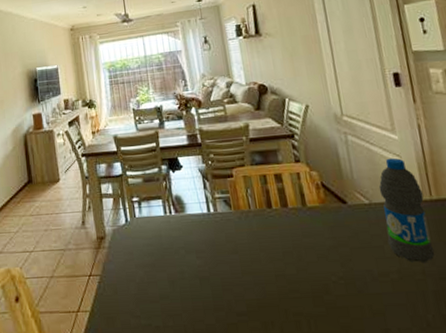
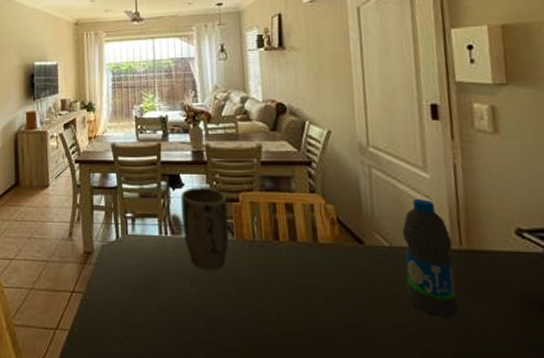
plant pot: none [180,167,228,242] -> present [180,187,230,270]

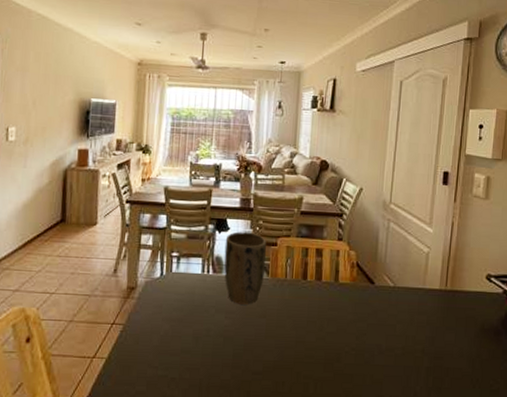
water bottle: present [402,198,459,320] -> none [400,248,440,344]

